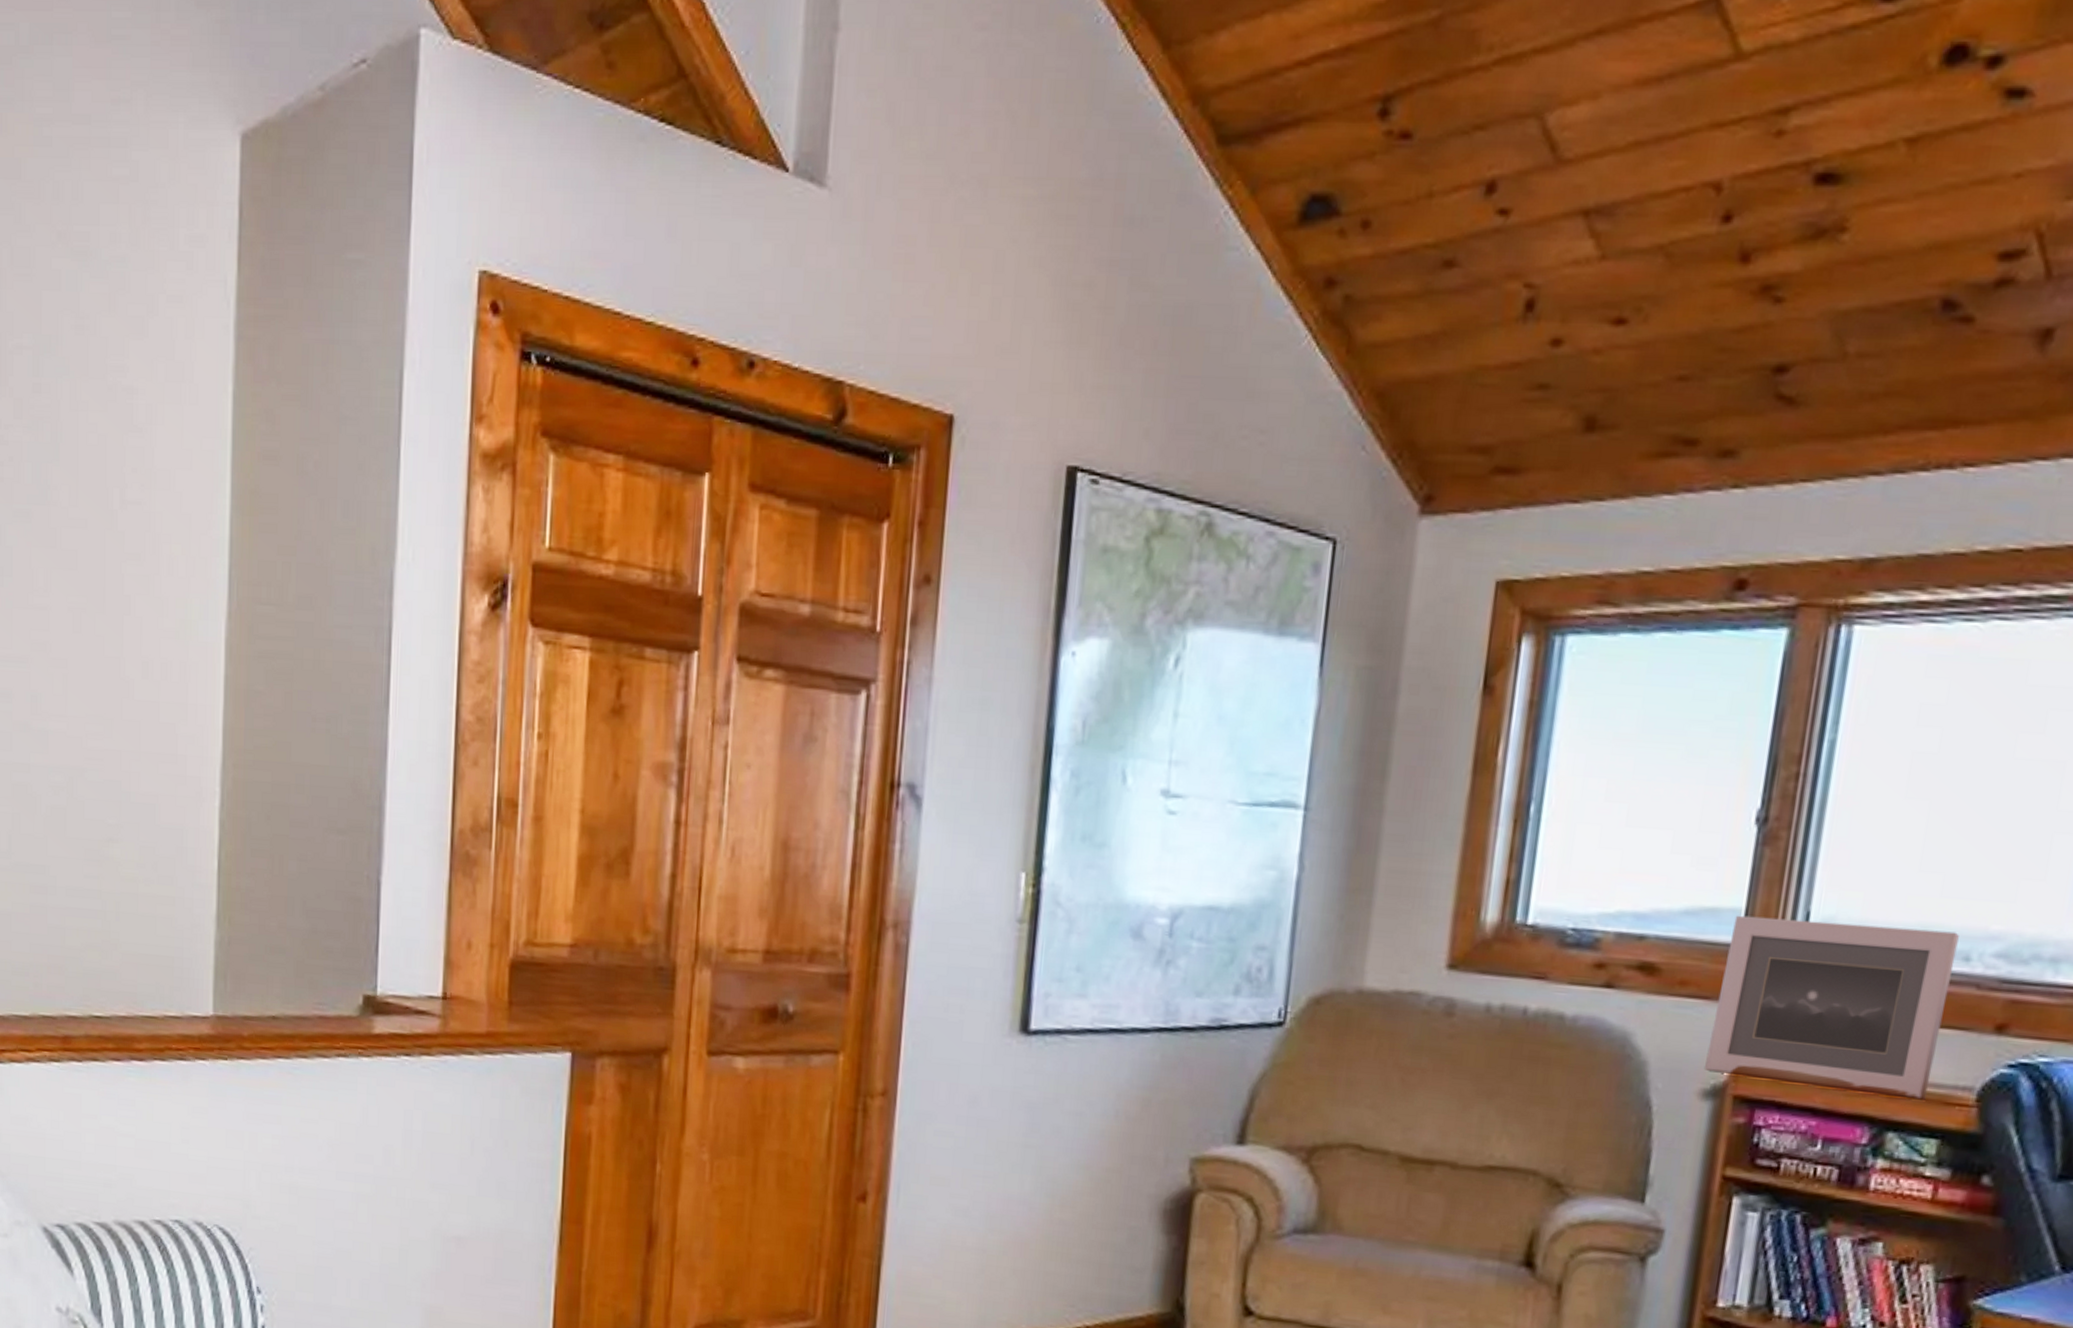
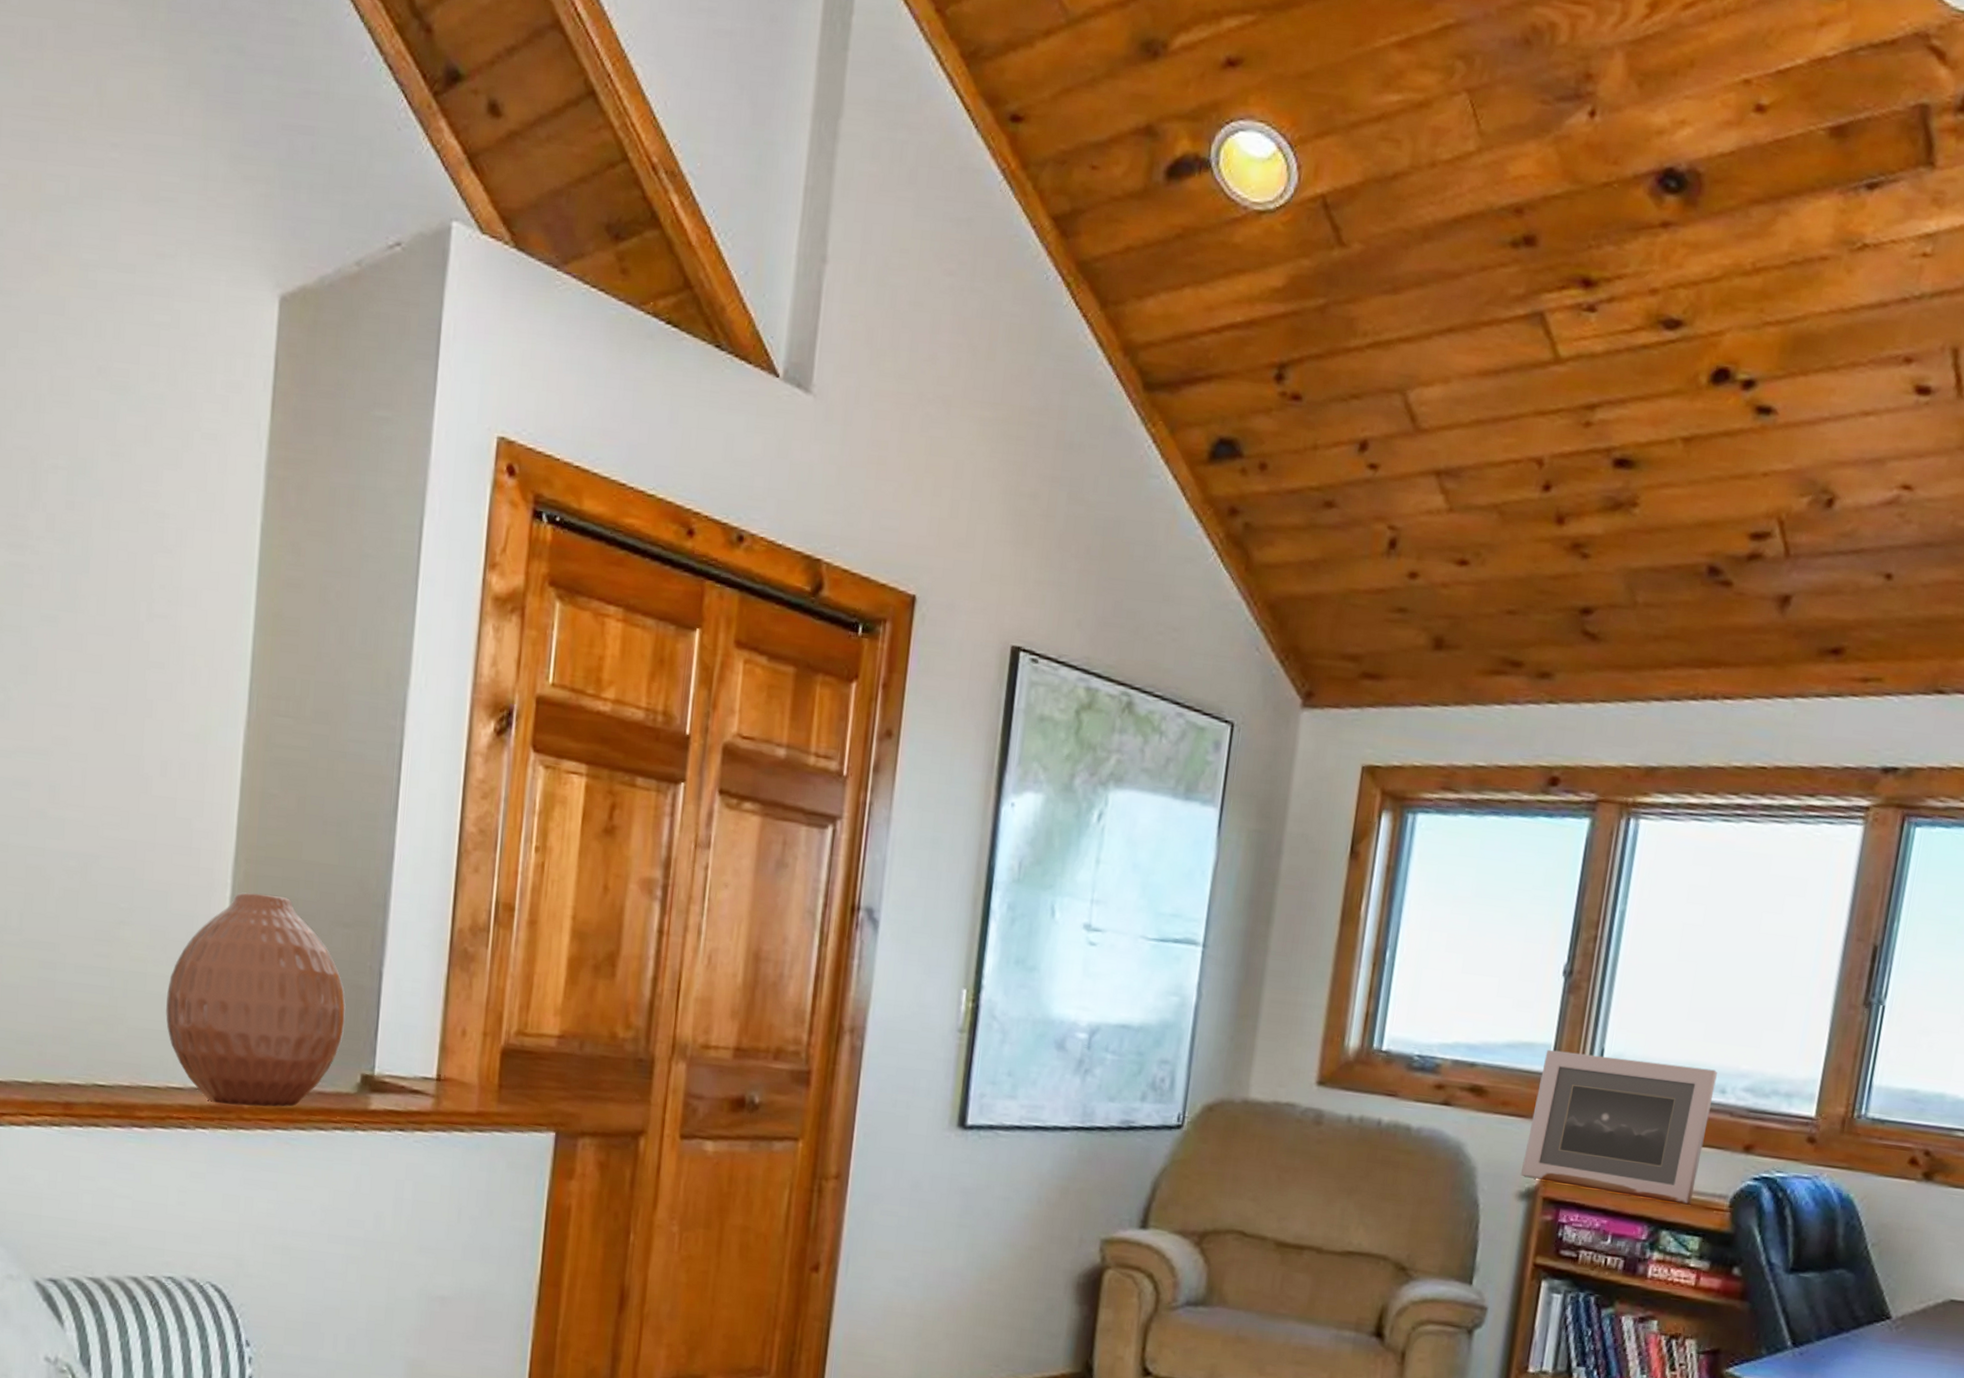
vase: none [160,801,344,1034] -> present [166,892,346,1107]

